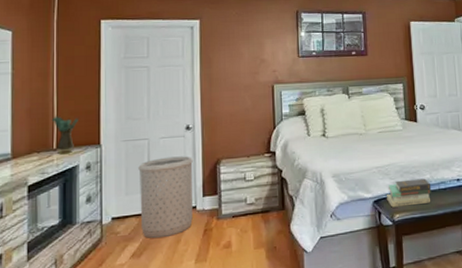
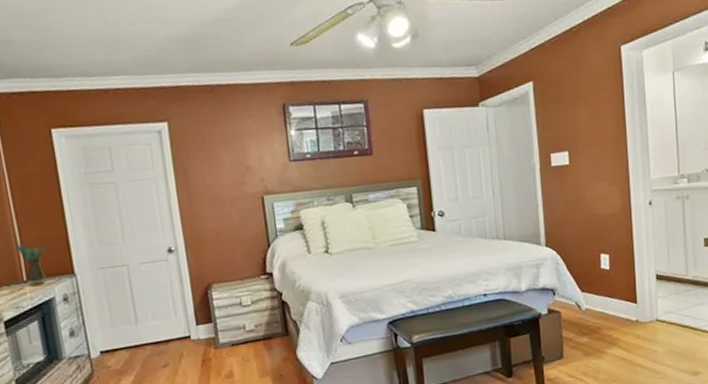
laundry basket: present [138,156,193,239] -> none [121,282,189,371]
books: present [386,178,432,208] -> none [402,295,455,328]

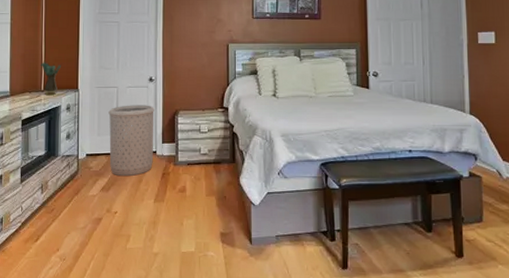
laundry basket: none [121,282,189,371] -> present [108,105,154,177]

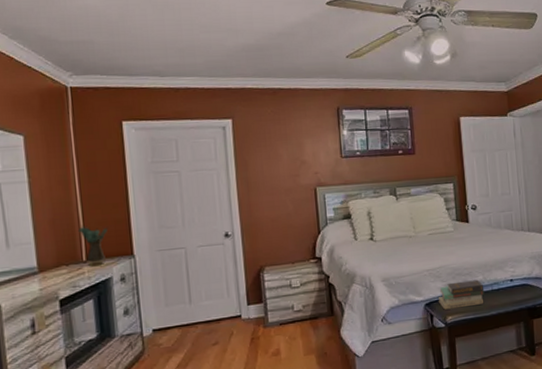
laundry basket: present [108,105,154,177] -> none [177,264,239,349]
books: none [333,146,381,172] -> present [438,279,485,310]

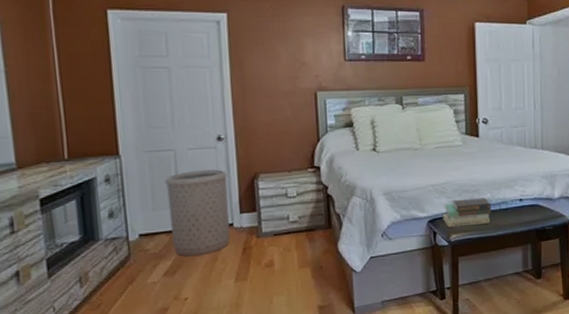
vase: present [77,225,109,267] -> none [59,121,92,166]
laundry basket: none [177,264,239,349] -> present [165,169,230,257]

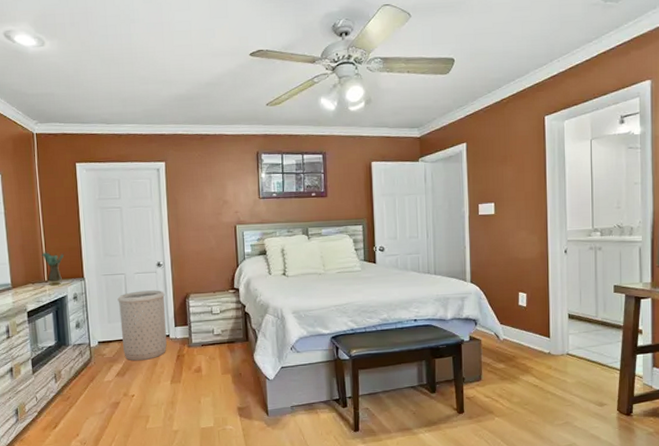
vase: none [59,121,92,166] -> present [41,251,65,286]
books: present [442,197,492,228] -> none [343,317,389,344]

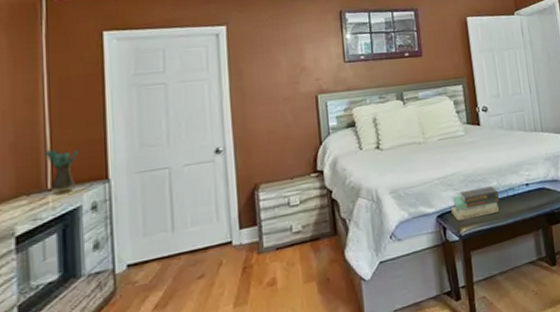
laundry basket: present [117,290,167,361] -> none [158,184,229,285]
books: none [343,317,389,344] -> present [451,186,500,221]

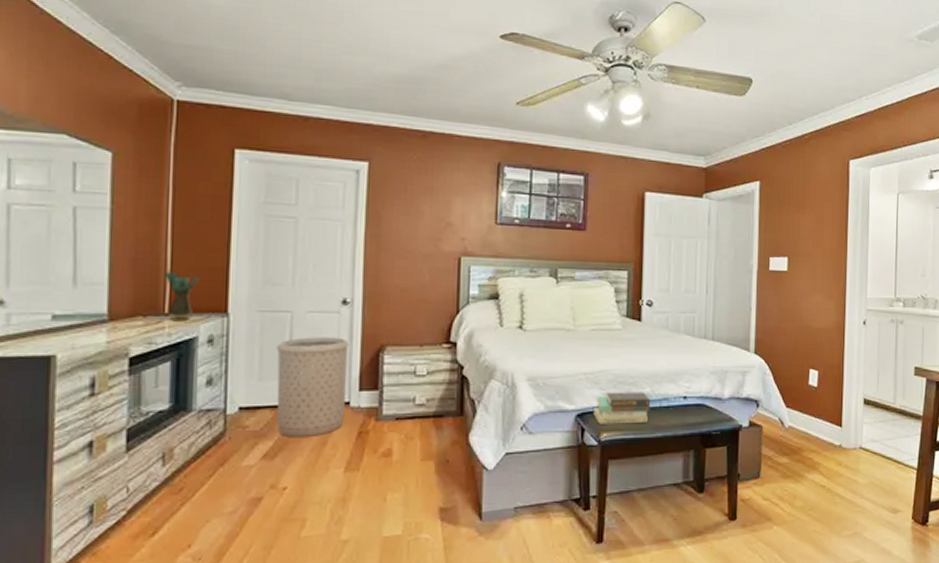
laundry basket: none [158,184,229,285] -> present [276,337,349,438]

